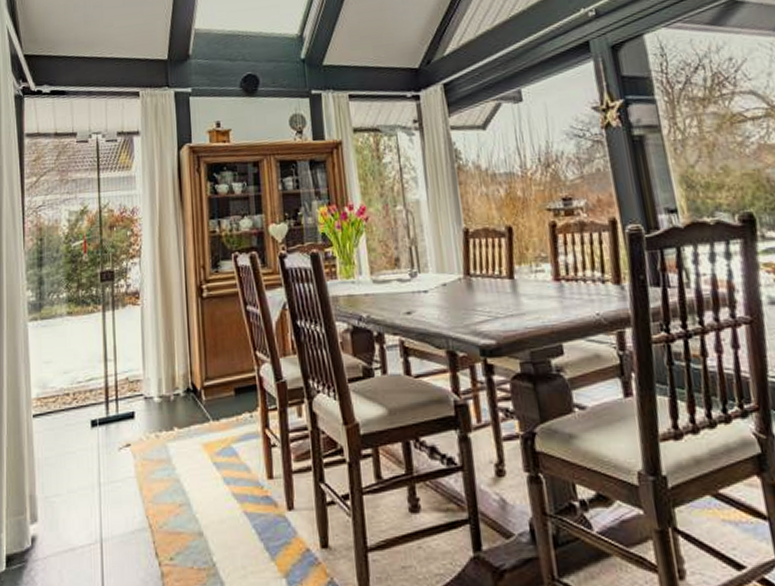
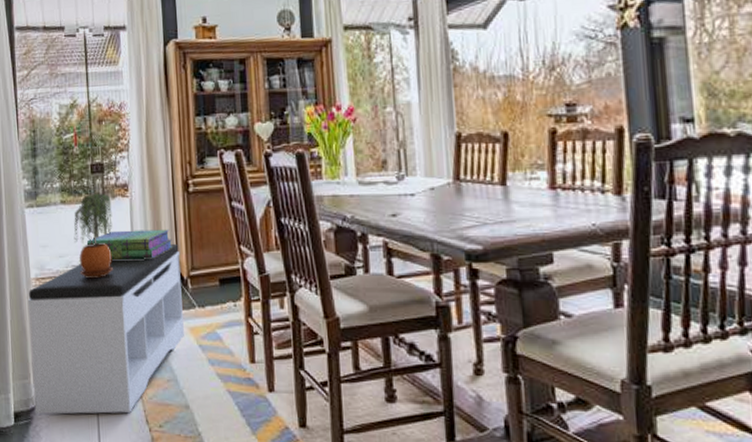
bench: none [26,352,198,556] -> present [27,243,184,415]
potted plant: none [80,302,122,396] -> present [74,193,113,279]
stack of books: none [94,337,185,374] -> present [86,229,172,261]

